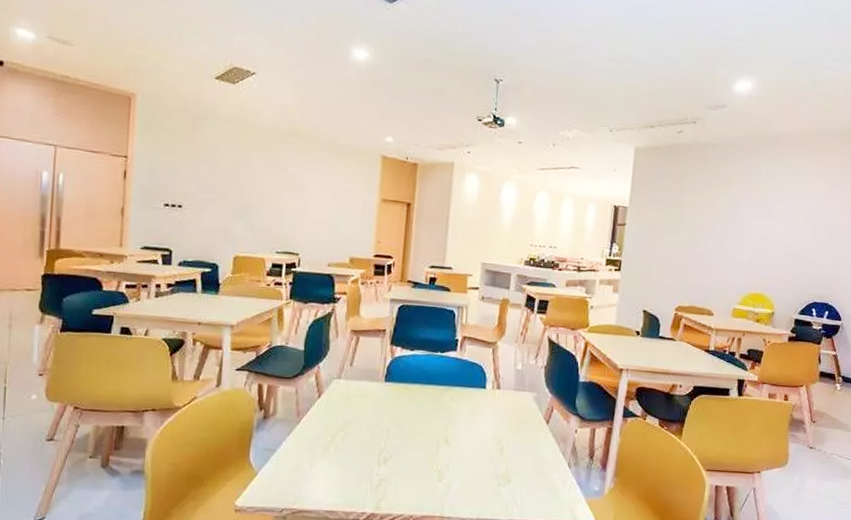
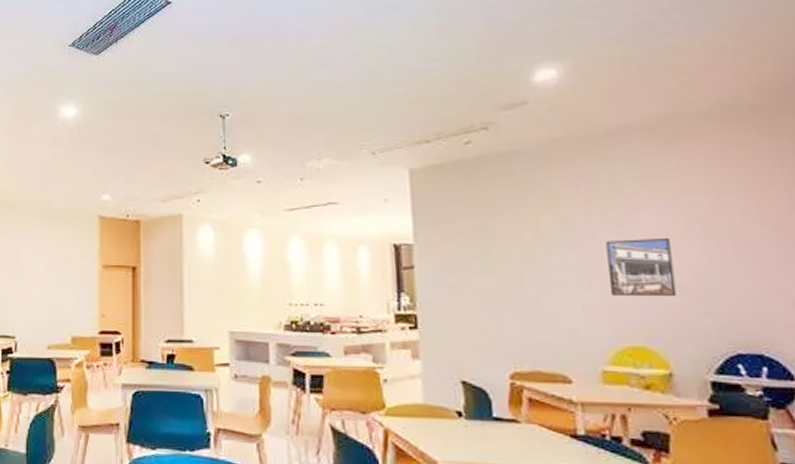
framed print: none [750,218,794,261] -> present [605,237,677,296]

